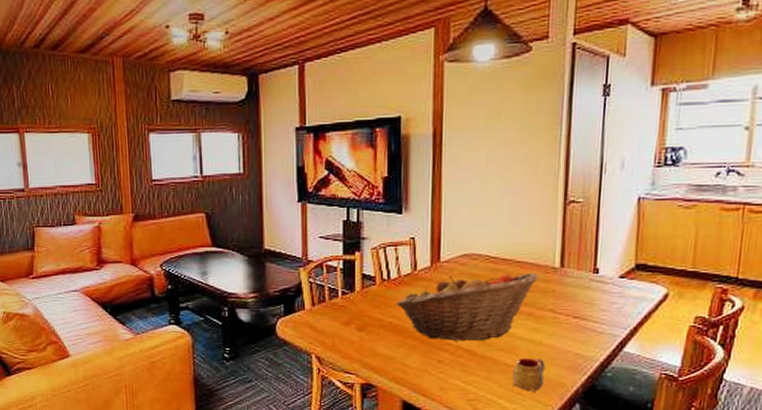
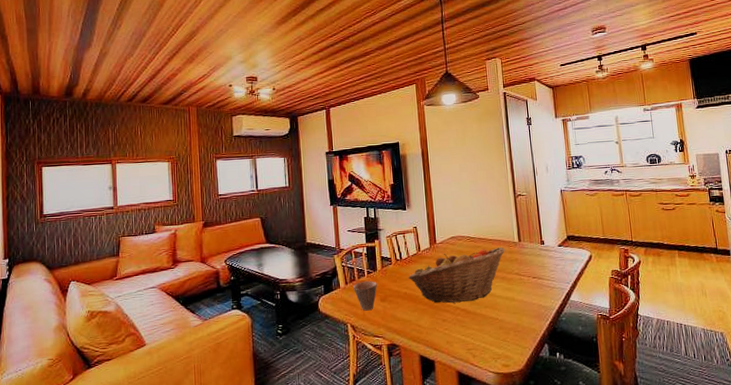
cup: none [322,304,354,341] -> present [353,281,377,311]
mug: present [513,358,546,392] -> none [498,311,521,338]

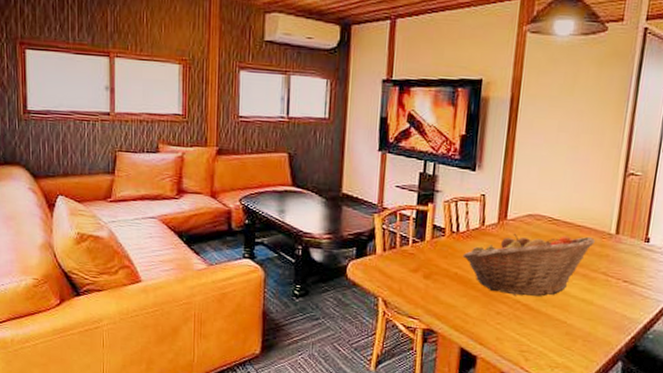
cup: present [353,281,377,311] -> none [392,251,422,287]

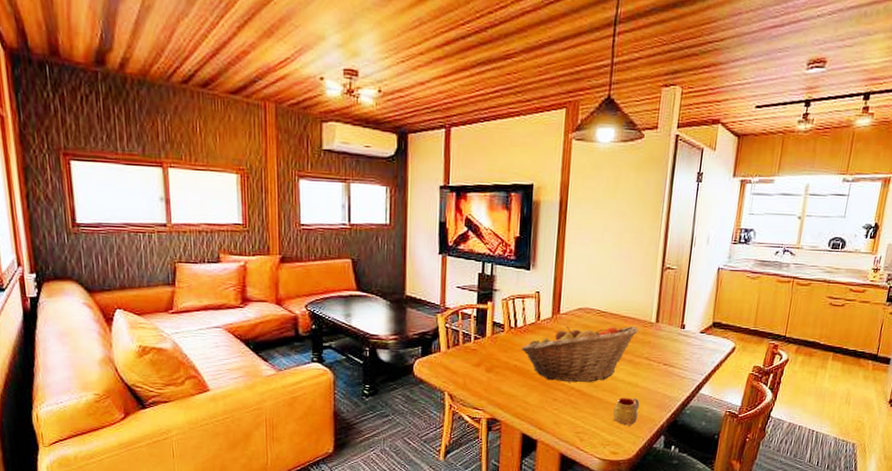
mug: none [563,316,595,348] -> present [613,398,640,426]

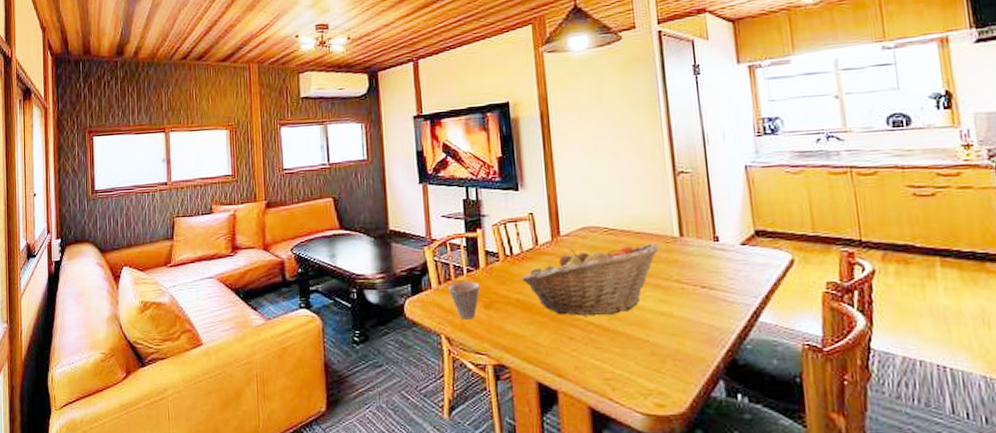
cup: none [456,347,484,380] -> present [449,281,480,320]
mug: present [613,398,640,426] -> none [648,332,683,368]

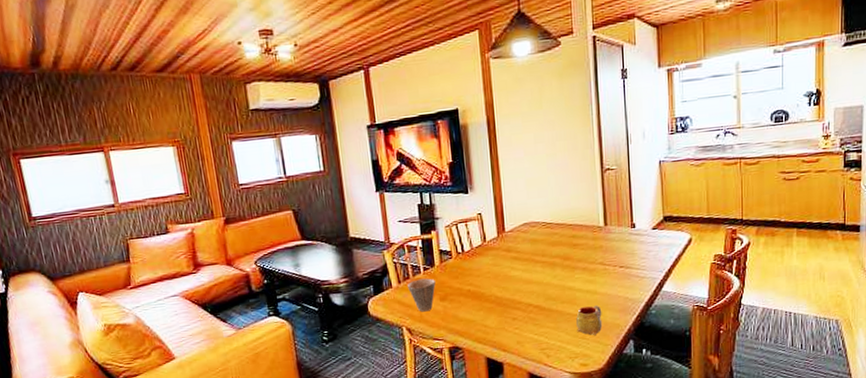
fruit basket: present [521,242,659,316] -> none [471,232,587,300]
mug: none [648,332,683,368] -> present [576,306,603,335]

